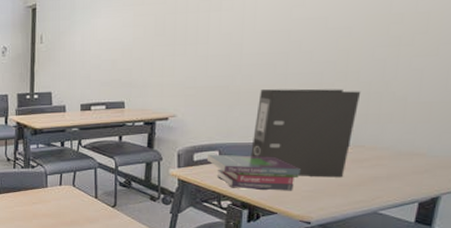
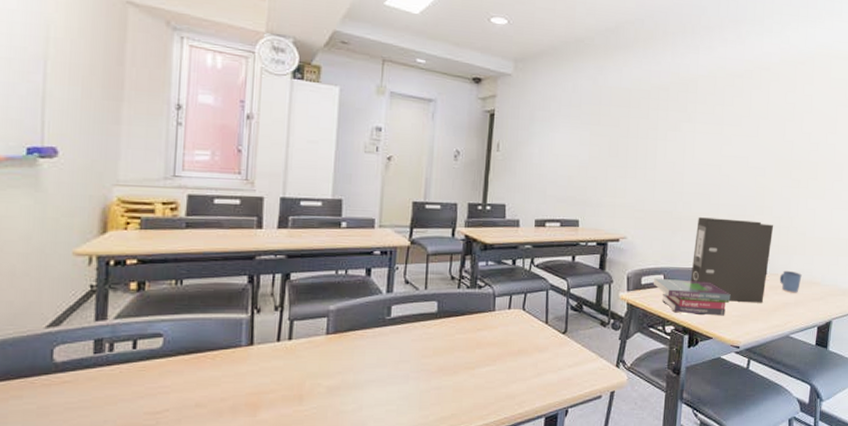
mug: none [366,141,399,166] -> present [779,270,802,293]

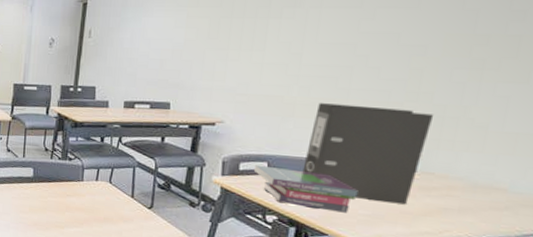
mug: present [779,270,802,293] -> none [435,169,476,198]

